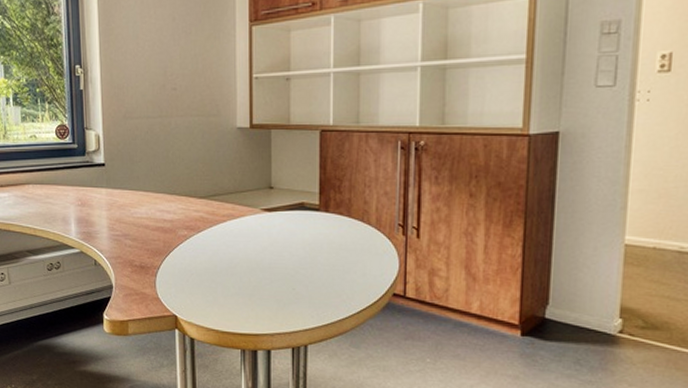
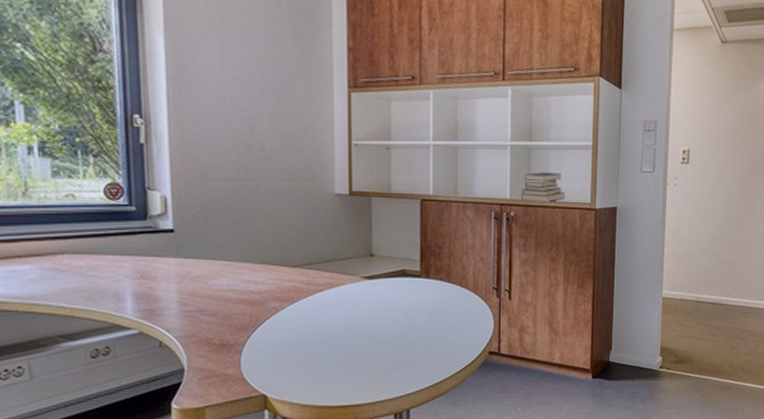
books: none [433,94,490,128] -> present [521,172,566,202]

